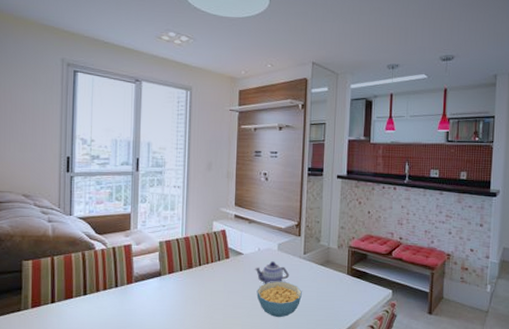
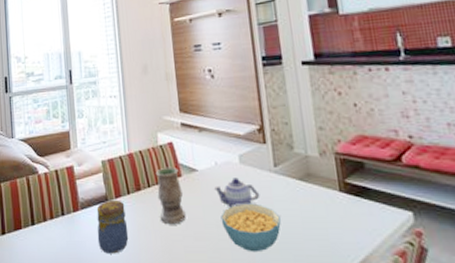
jar: none [148,275,177,320] -> present [96,199,129,254]
vase: none [206,250,229,297] -> present [155,166,186,225]

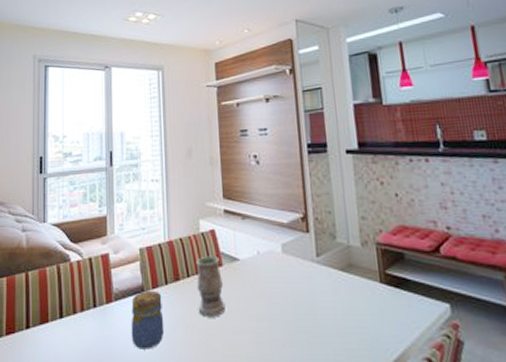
teapot: present [214,178,260,208] -> none [256,268,302,299]
cereal bowl: present [221,203,281,253] -> none [261,294,322,347]

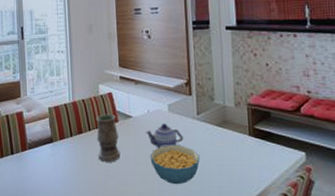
jar: present [131,290,165,349] -> none [42,141,70,187]
teapot: none [256,268,302,299] -> present [146,123,184,148]
cereal bowl: none [261,294,322,347] -> present [150,145,200,185]

